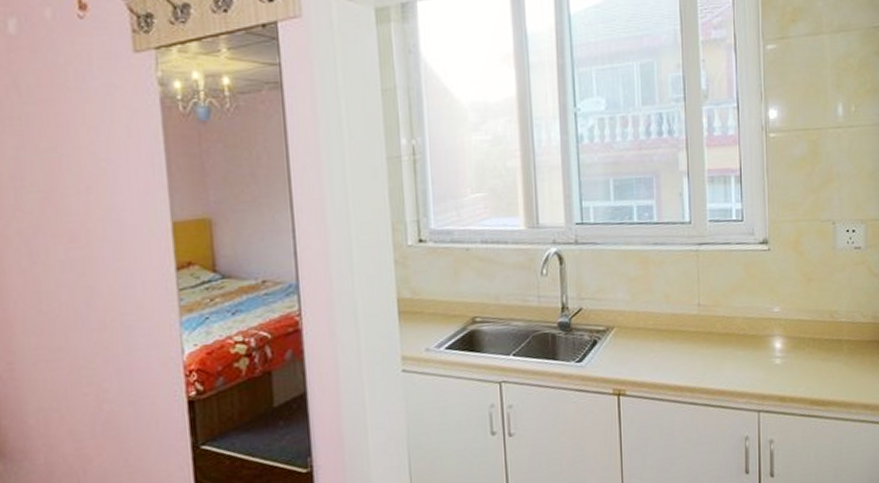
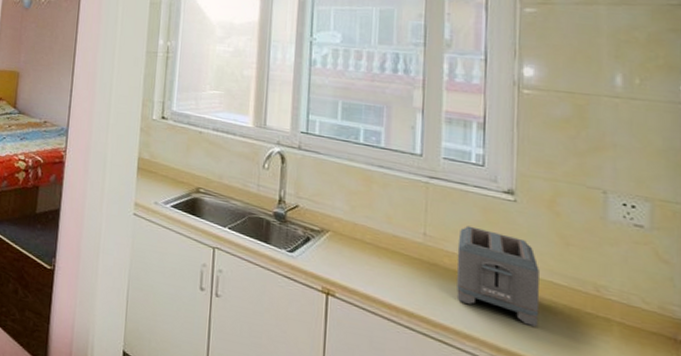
toaster: none [726,285,792,367] -> present [456,225,540,327]

